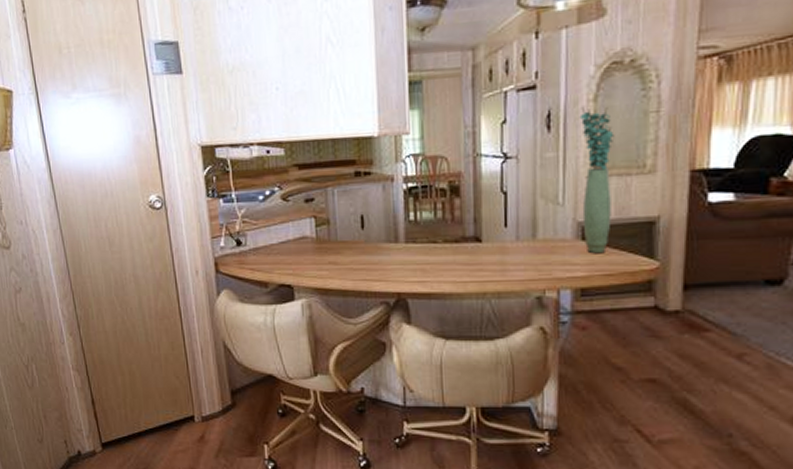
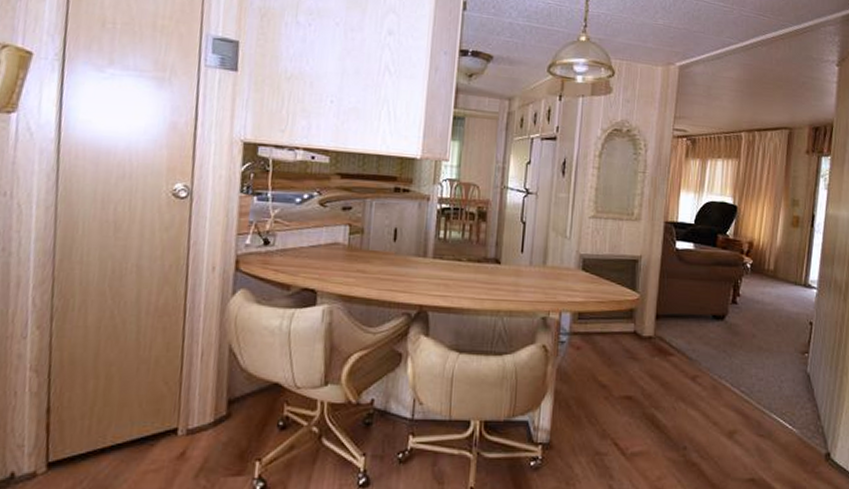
vase: present [579,106,615,254] -> none [583,159,612,283]

